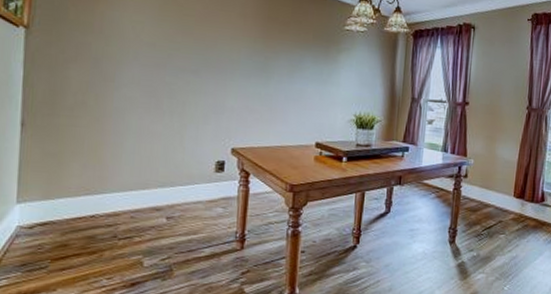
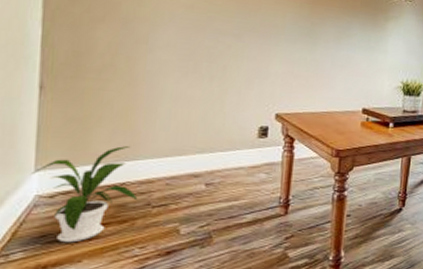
house plant: none [14,180,106,272] -> present [32,146,138,243]

